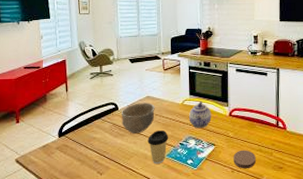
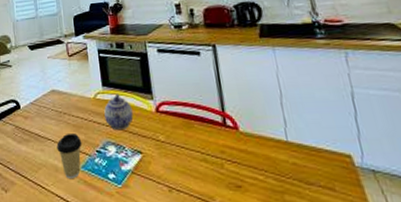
bowl: present [121,103,155,133] -> none [23,98,62,138]
coaster: present [233,150,256,168] -> none [168,159,201,186]

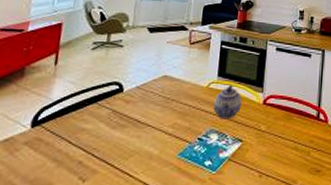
coffee cup: present [56,132,82,179] -> none [156,119,185,167]

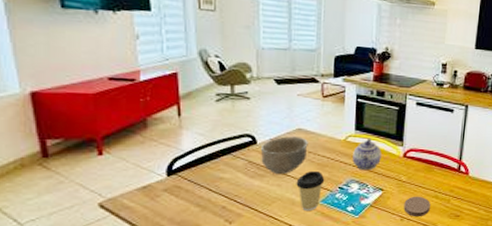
bowl: none [124,84,172,124] -> present [260,136,308,174]
coffee cup: none [156,119,185,167] -> present [296,170,325,212]
coaster: none [262,147,290,172] -> present [404,196,431,216]

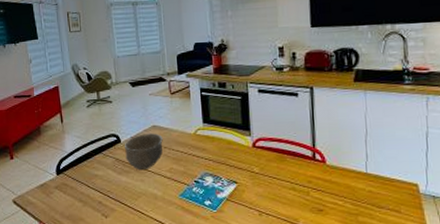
coffee cup: present [296,170,325,212] -> none [156,165,181,206]
teapot: present [353,138,382,171] -> none [203,129,231,163]
coaster: present [404,196,431,216] -> none [260,188,289,211]

